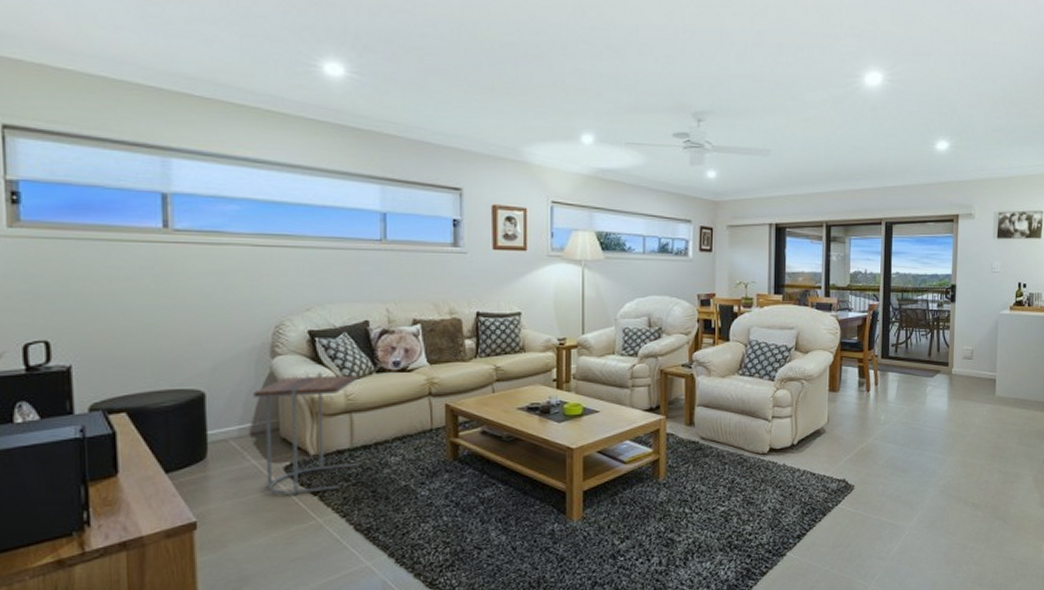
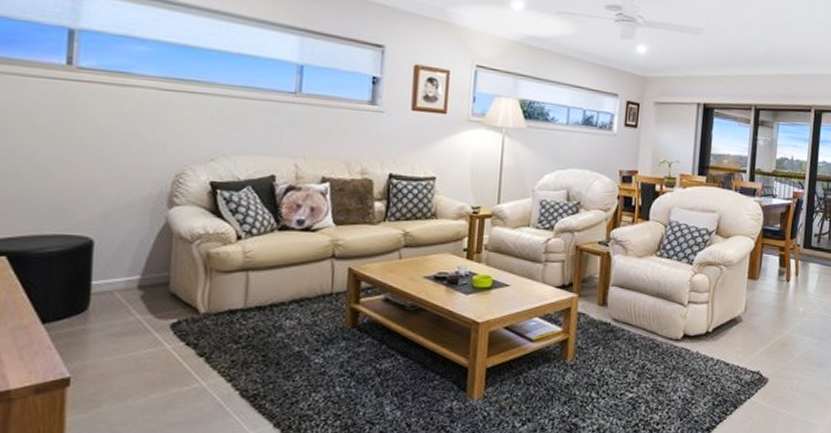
side table: present [253,372,358,496] -> none [145,226,257,355]

